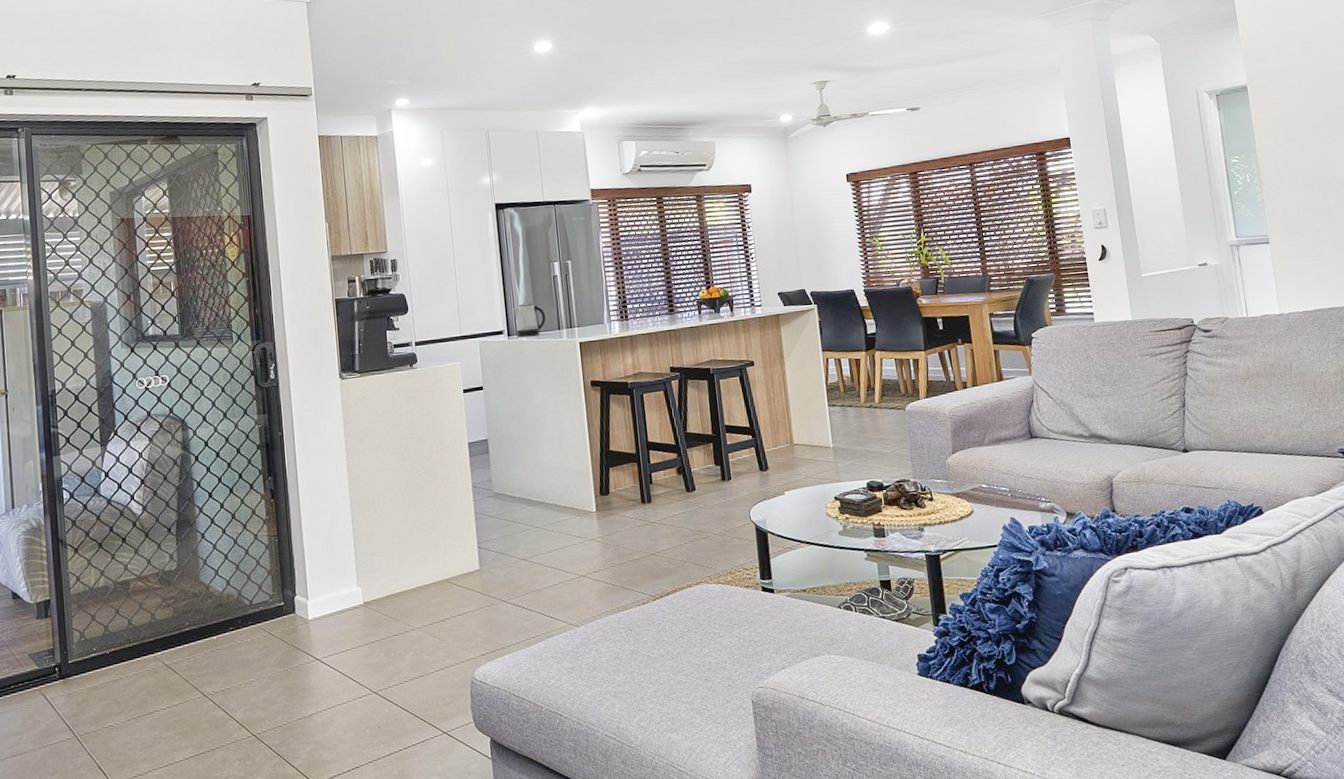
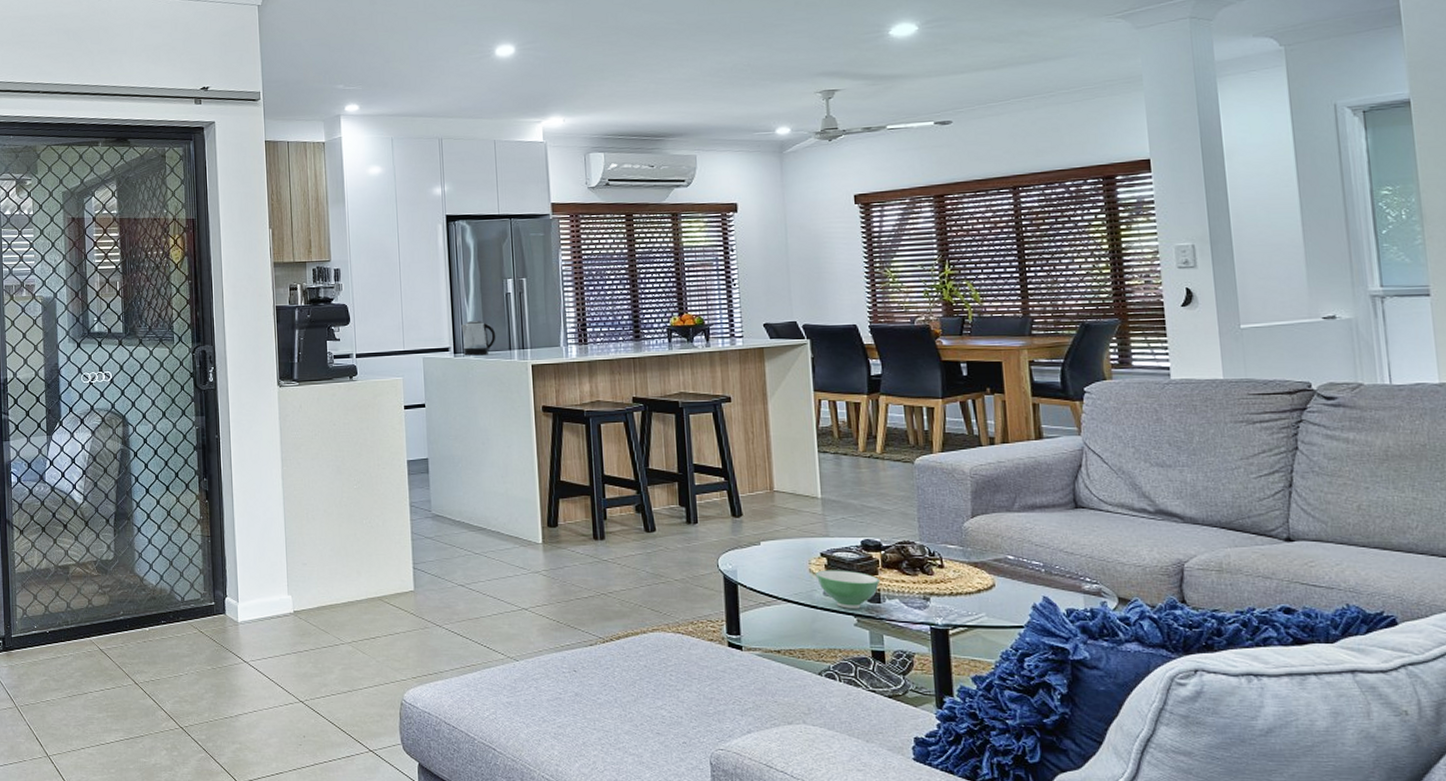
bowl: none [831,510,884,545] -> present [815,570,881,609]

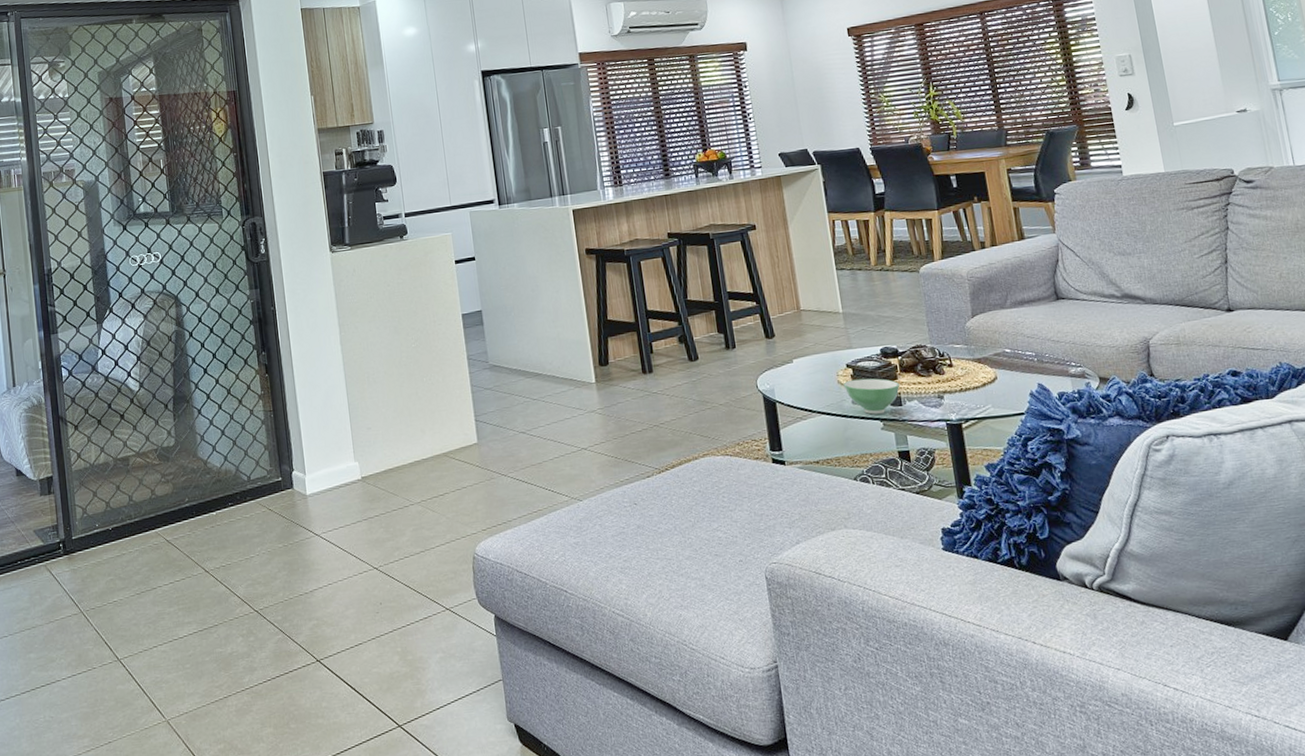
kettle: present [461,320,496,356] -> none [503,170,538,207]

